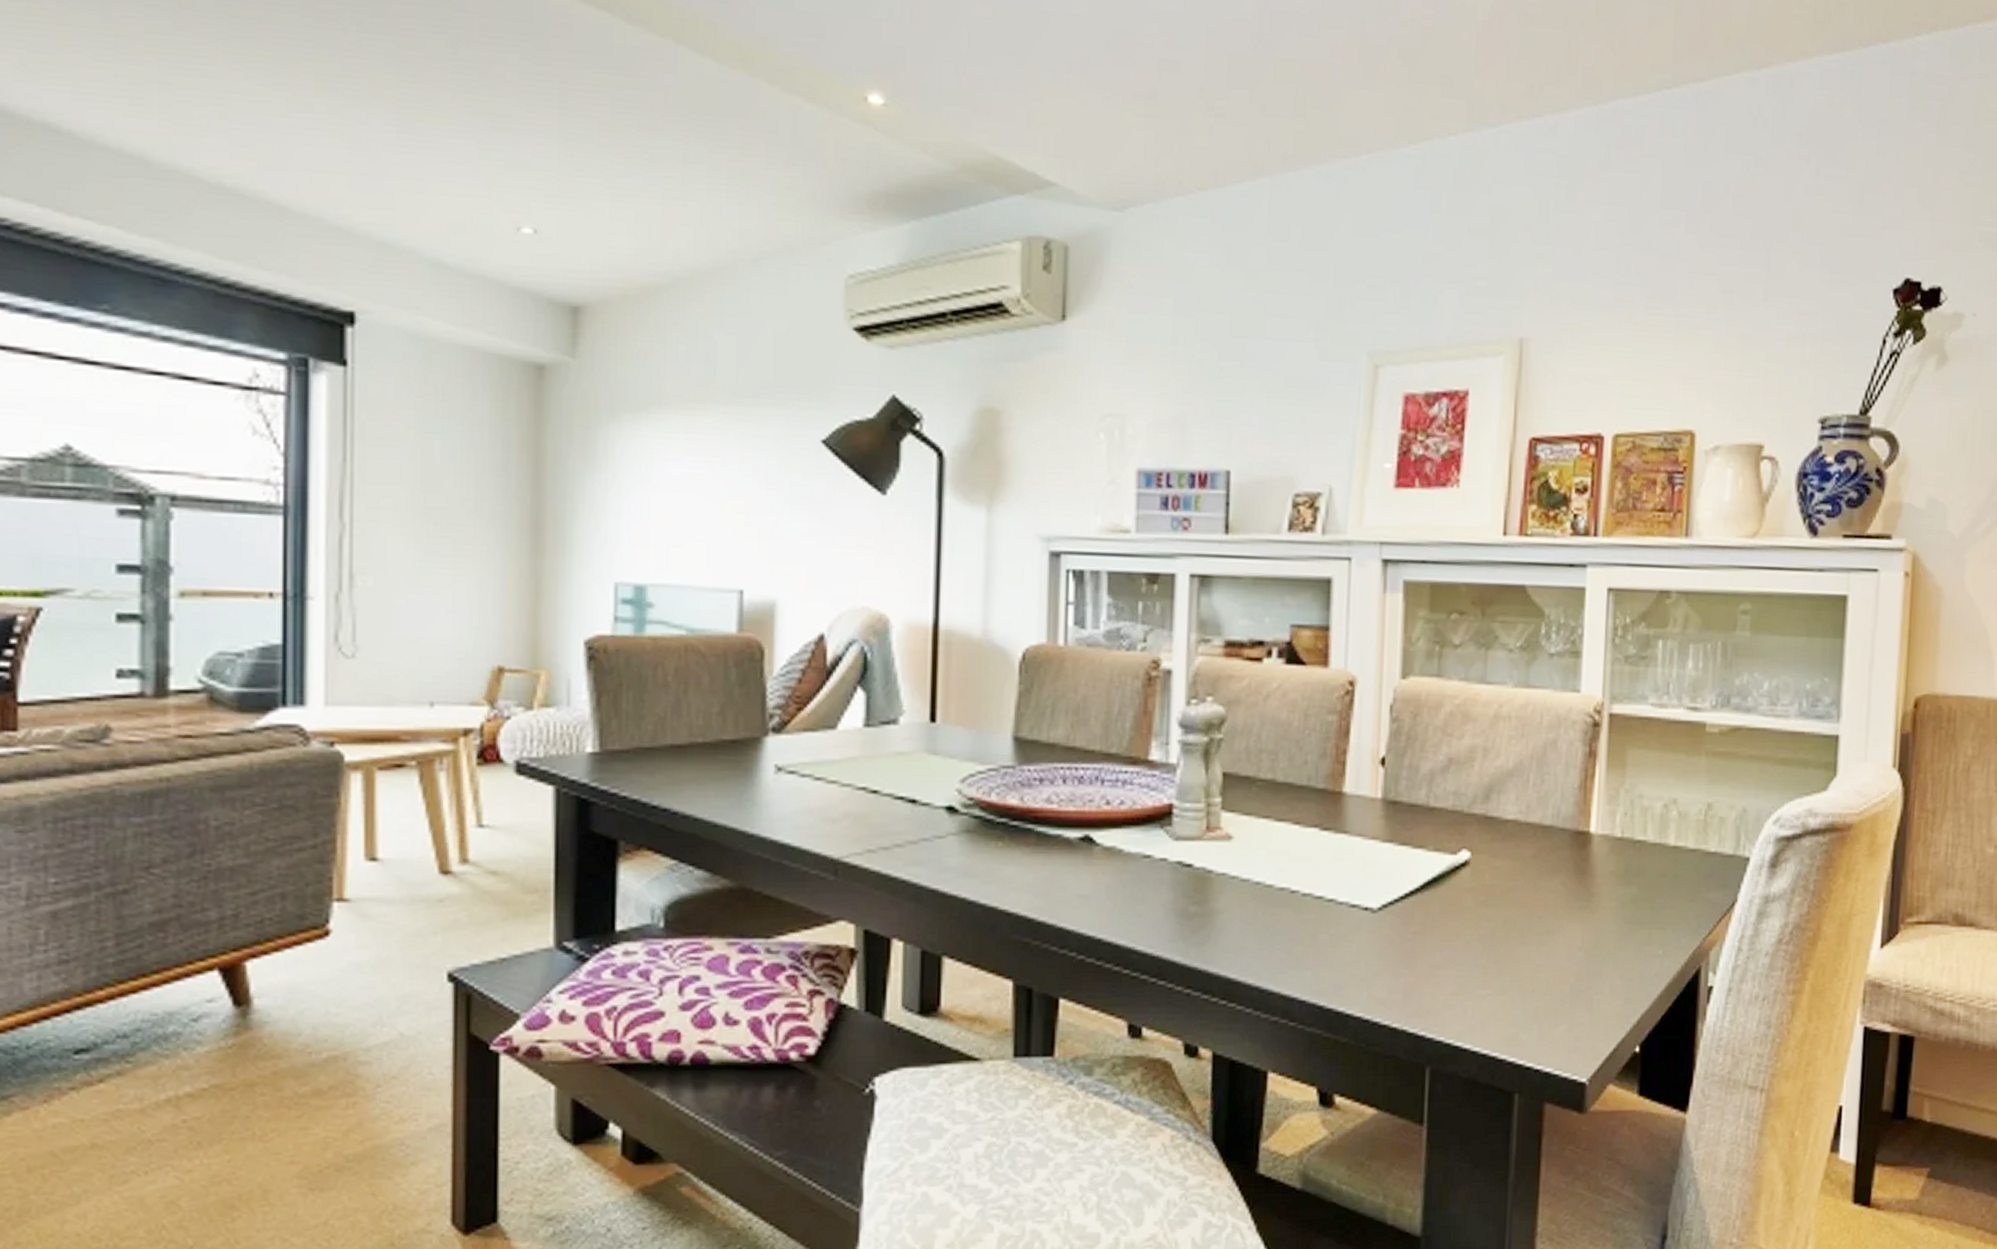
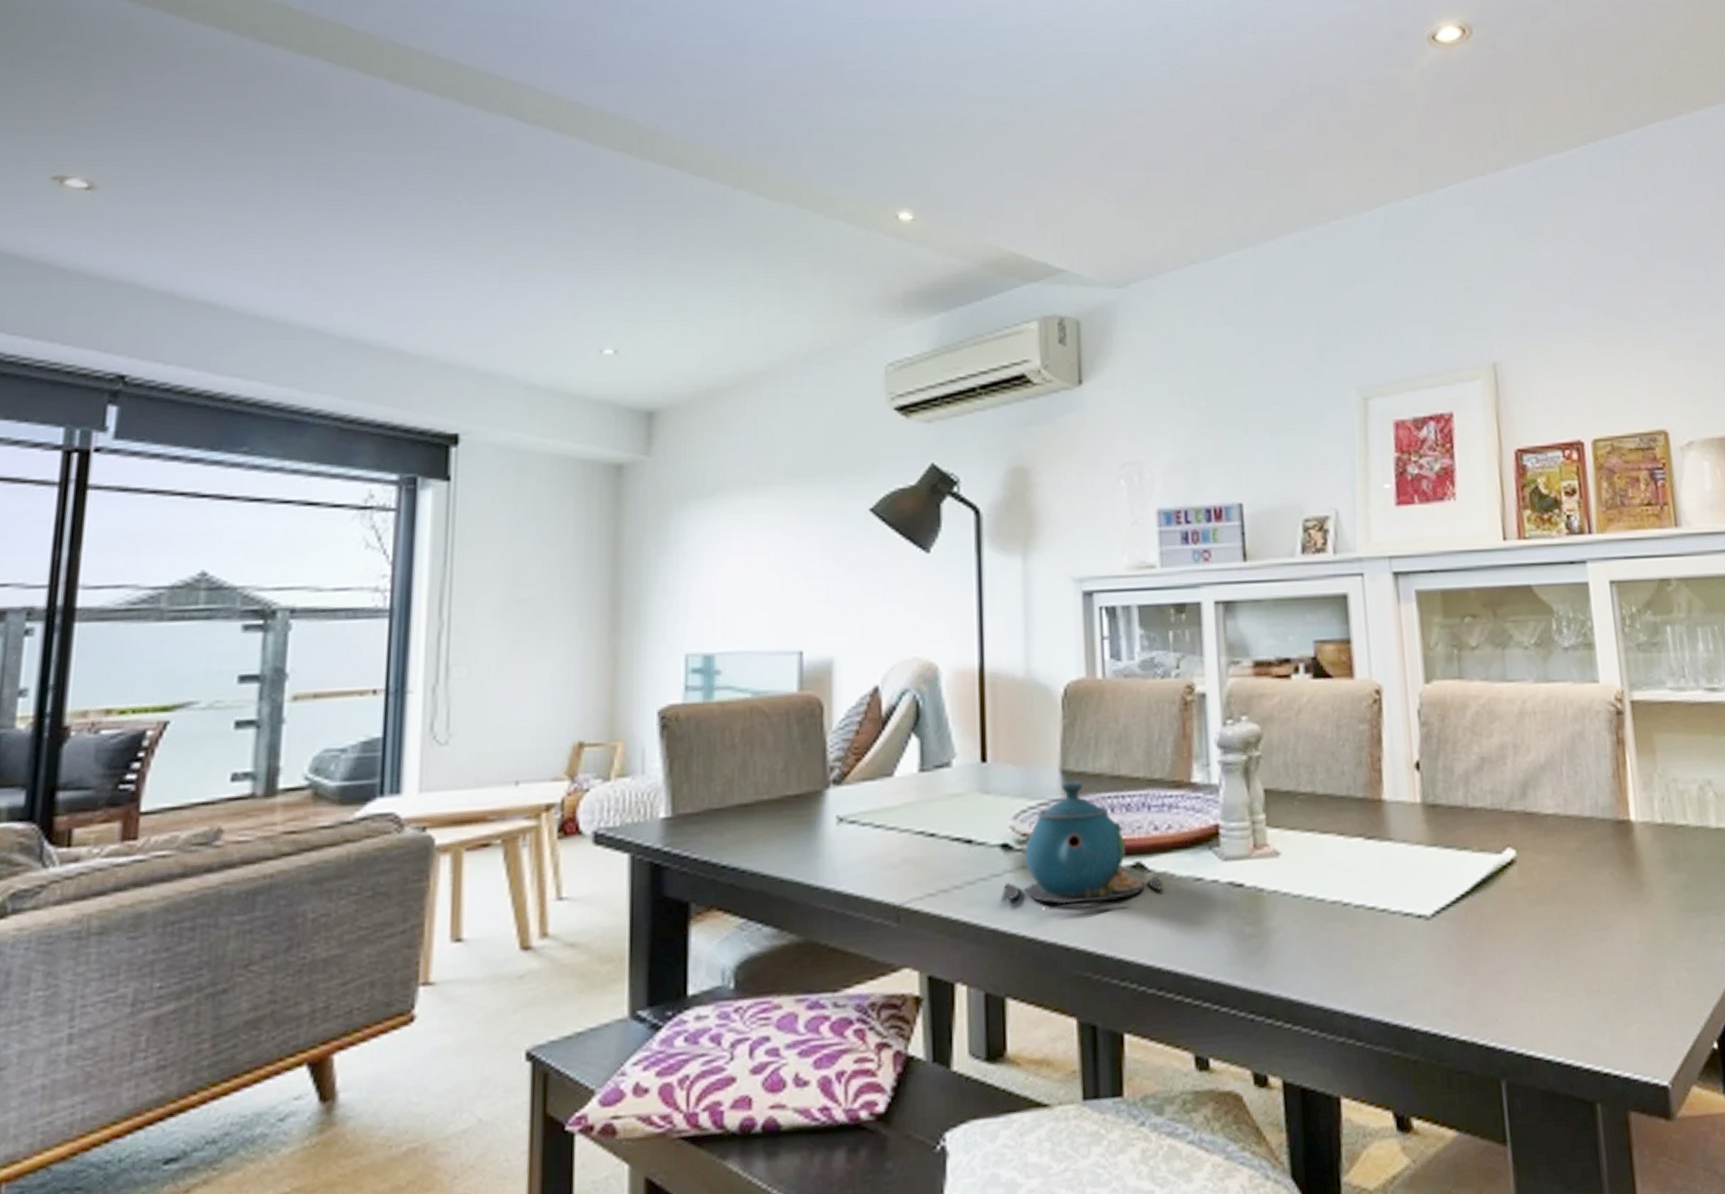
teapot: none [942,748,1110,877] -> present [1000,780,1163,910]

